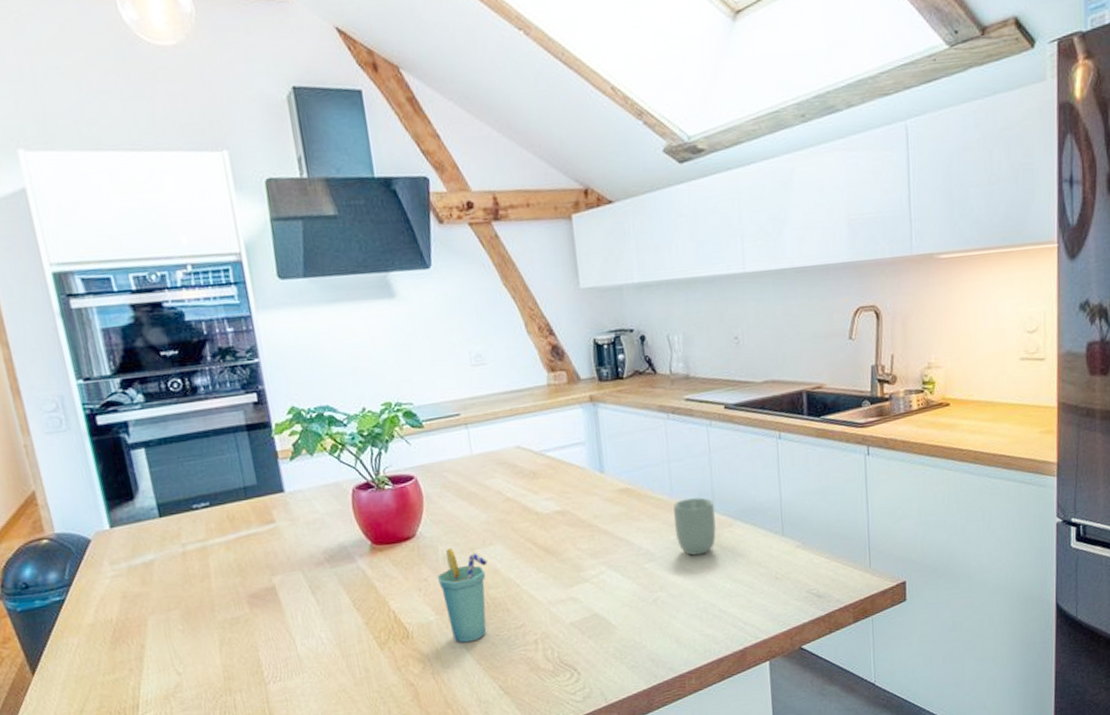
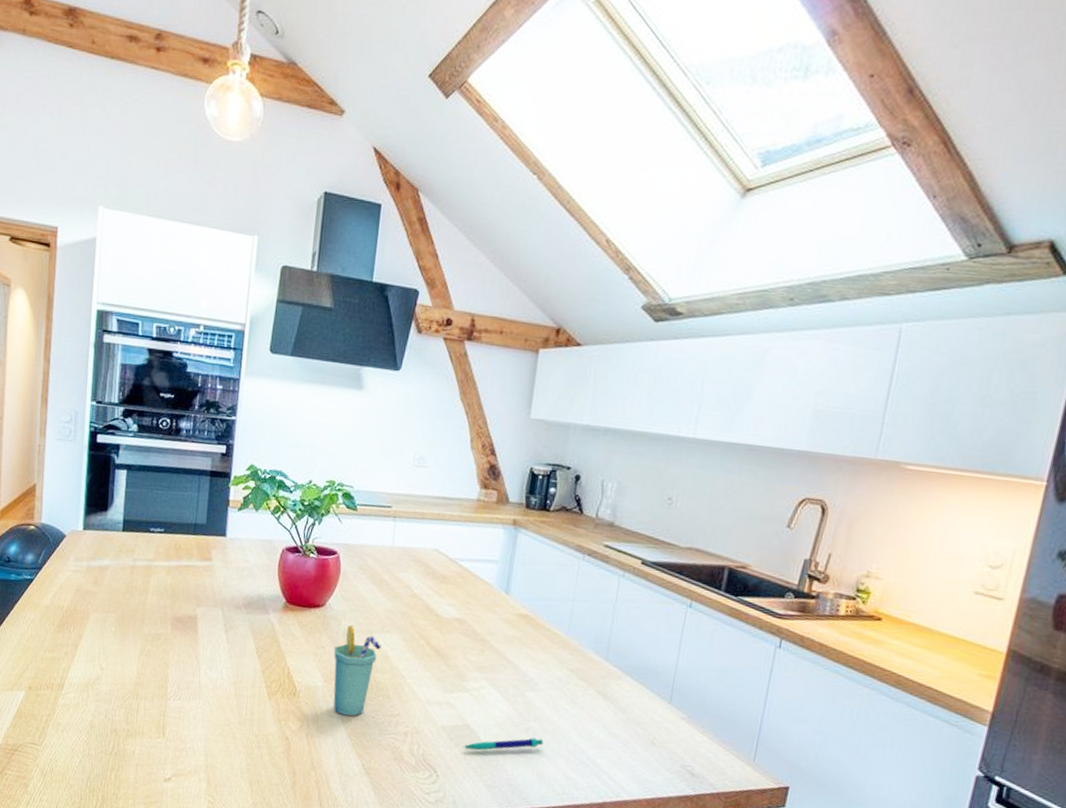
pen: none [597,606,674,638] -> present [463,737,544,751]
cup: present [673,497,716,556] -> none [562,640,608,699]

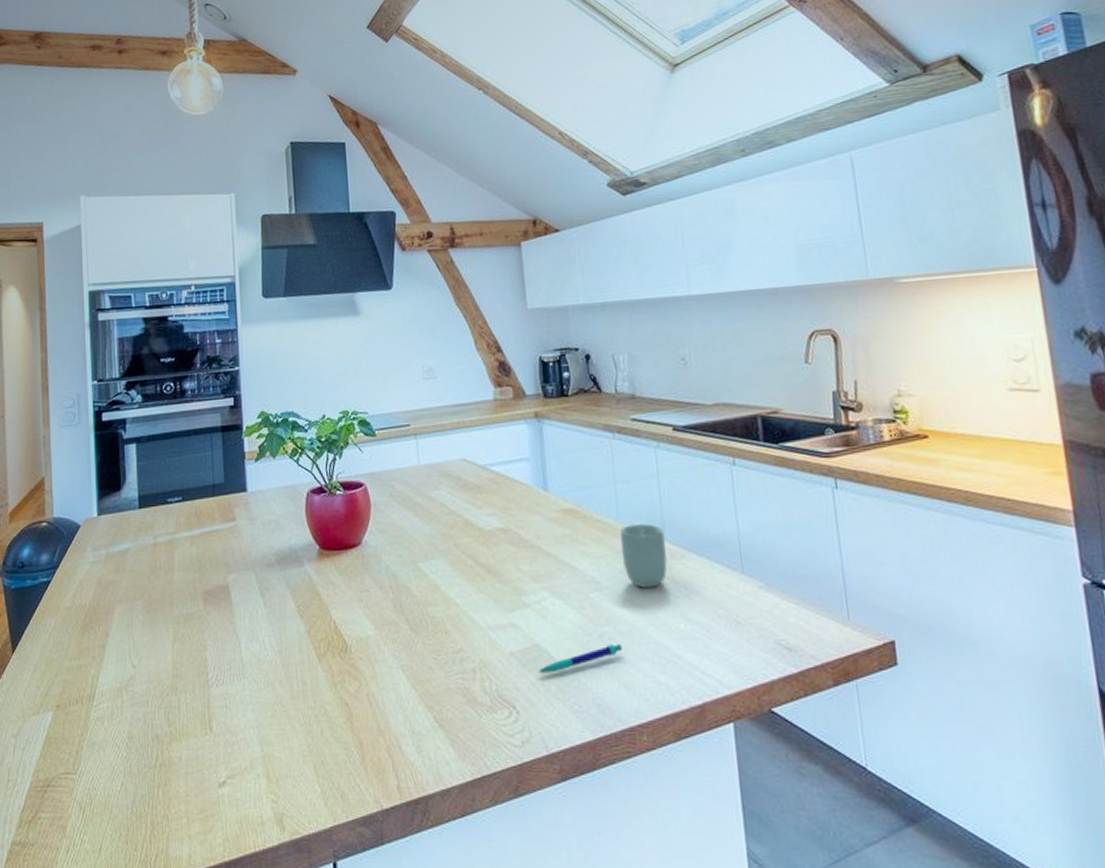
cup: present [333,625,382,716] -> none [378,560,429,663]
cup: none [562,640,608,699] -> present [620,524,668,588]

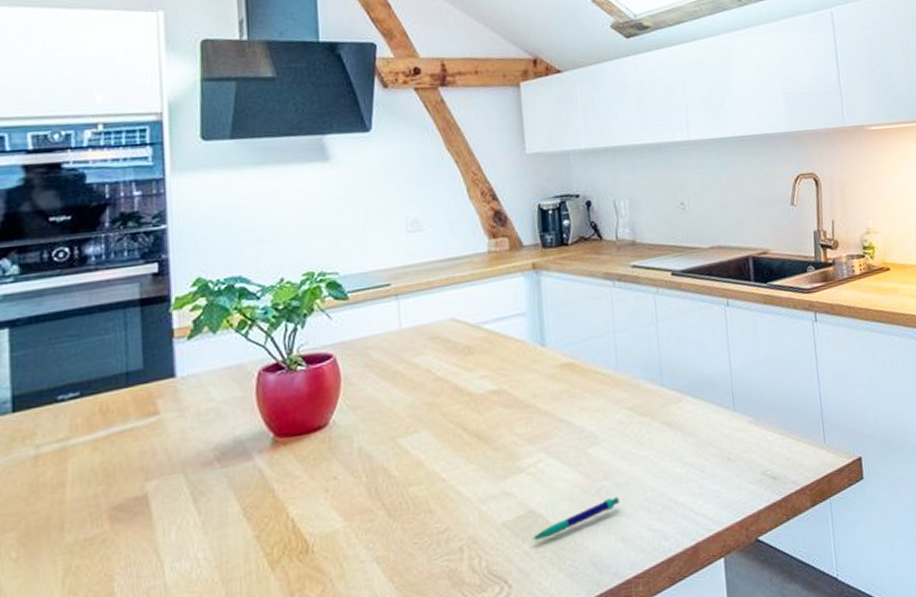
cup: present [620,524,668,588] -> none [619,371,665,437]

